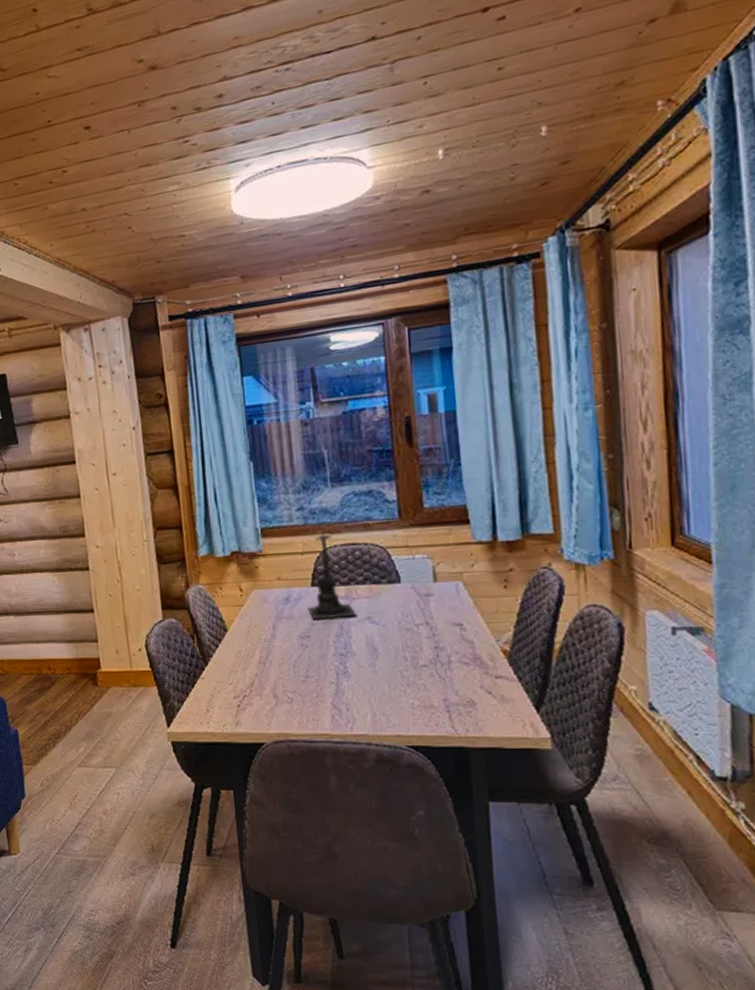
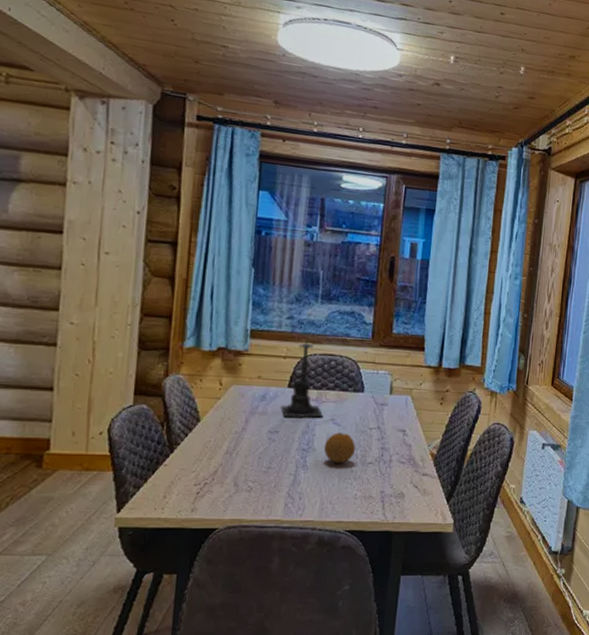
fruit: none [364,632,402,668] -> present [323,433,355,464]

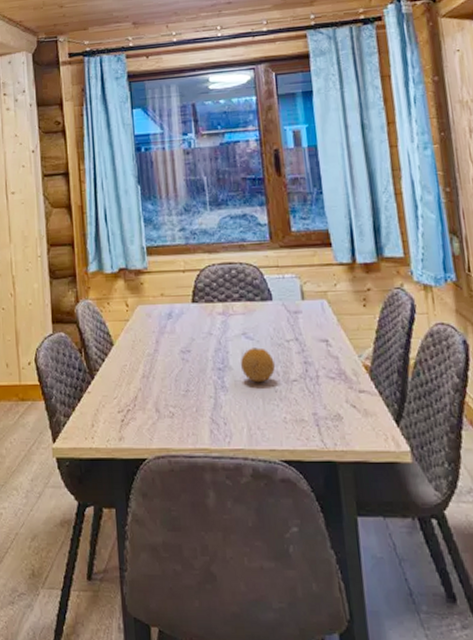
candle holder: present [281,333,324,418] -> none [189,244,234,335]

